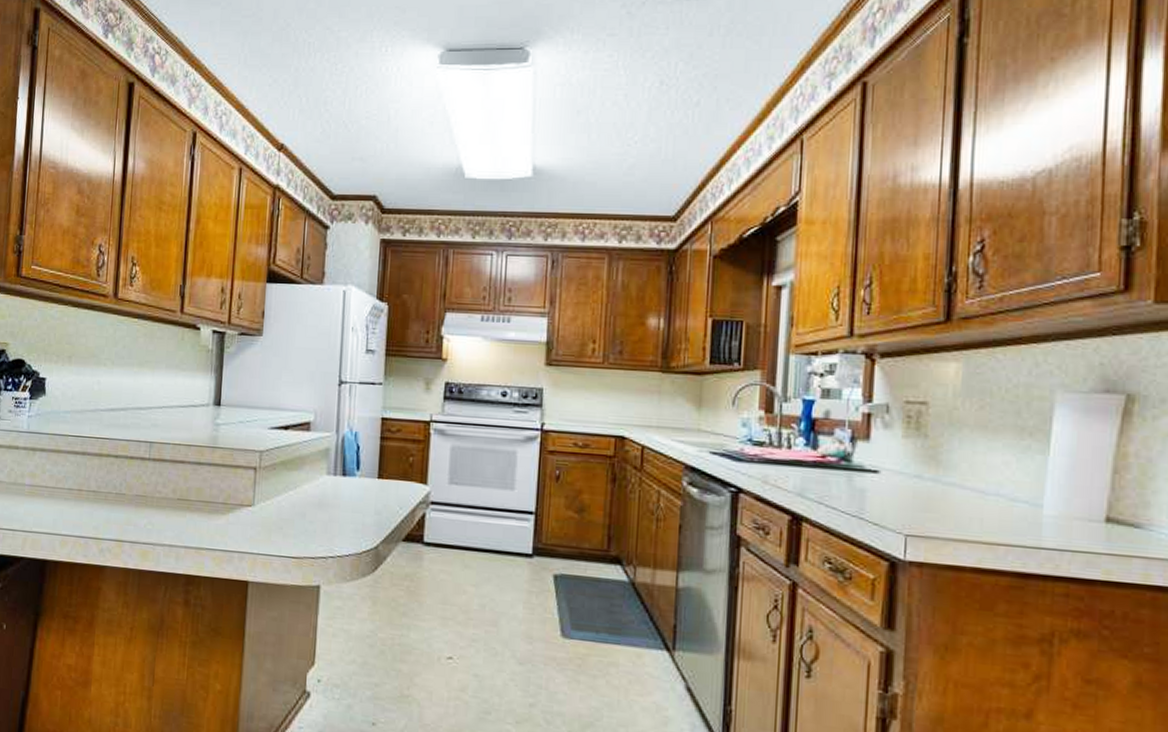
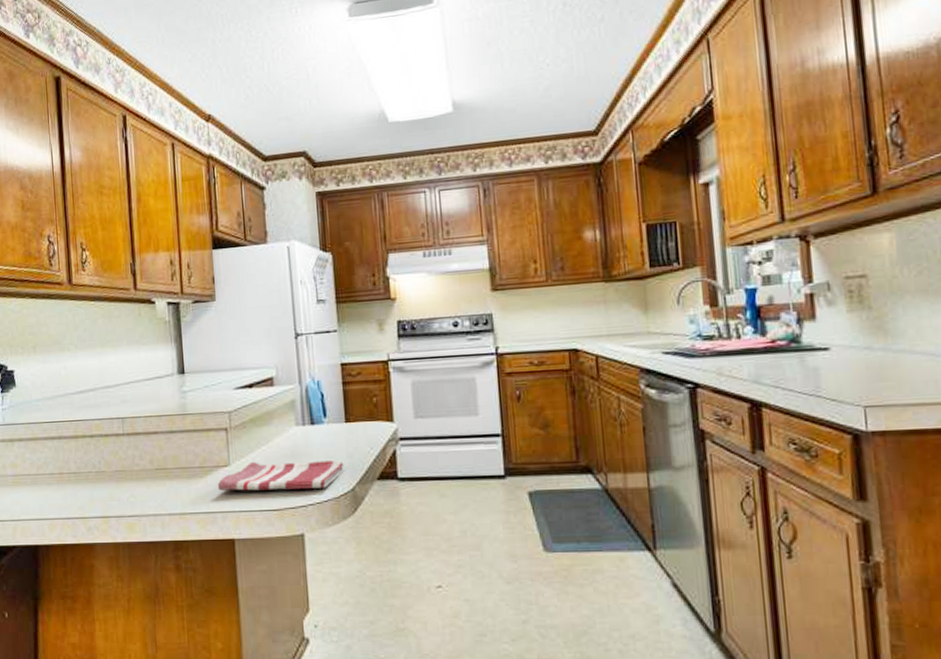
dish towel: none [238,505,371,542] -> present [217,460,345,491]

